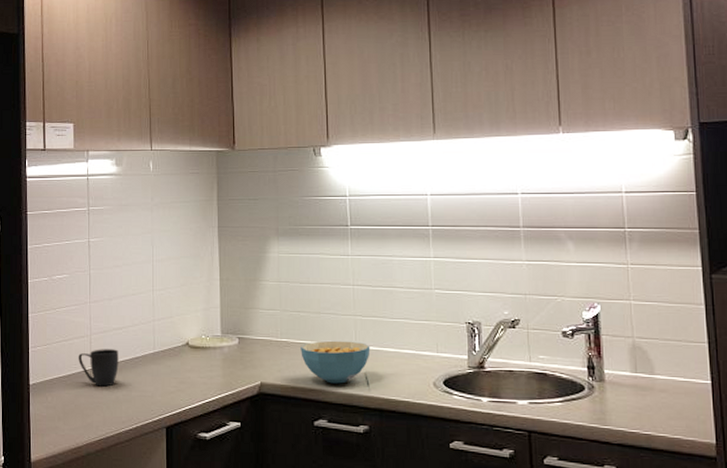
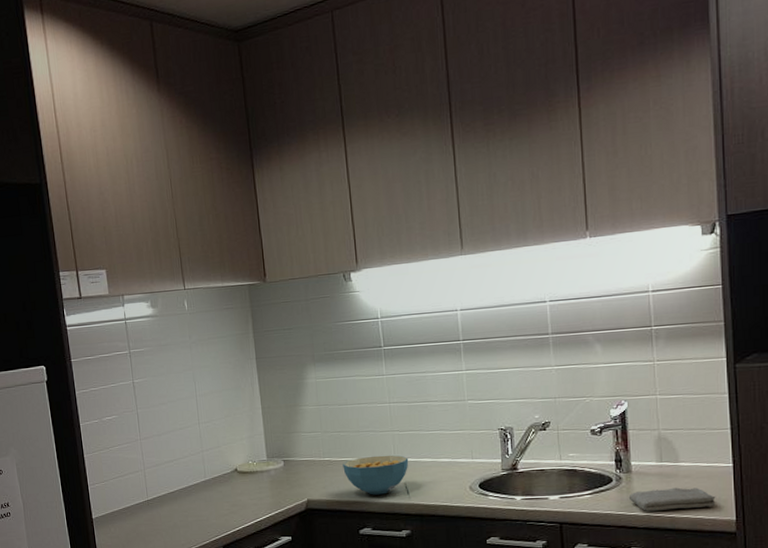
mug: present [78,349,119,387] -> none [135,480,174,515]
washcloth: none [601,402,694,427] -> present [628,487,716,511]

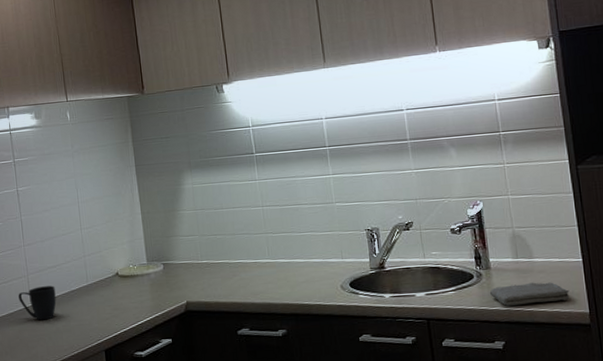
mug: none [135,480,174,515] -> present [18,285,57,321]
cereal bowl: present [343,455,409,495] -> none [220,256,283,296]

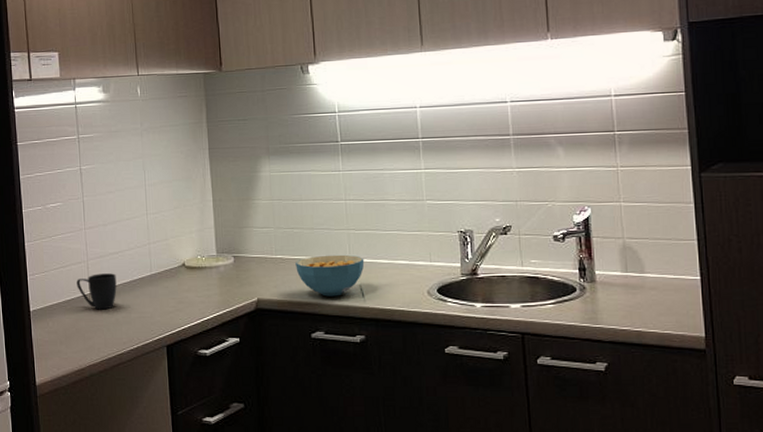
cereal bowl: none [220,256,283,296] -> present [295,254,365,297]
washcloth: present [489,282,570,306] -> none [593,299,684,324]

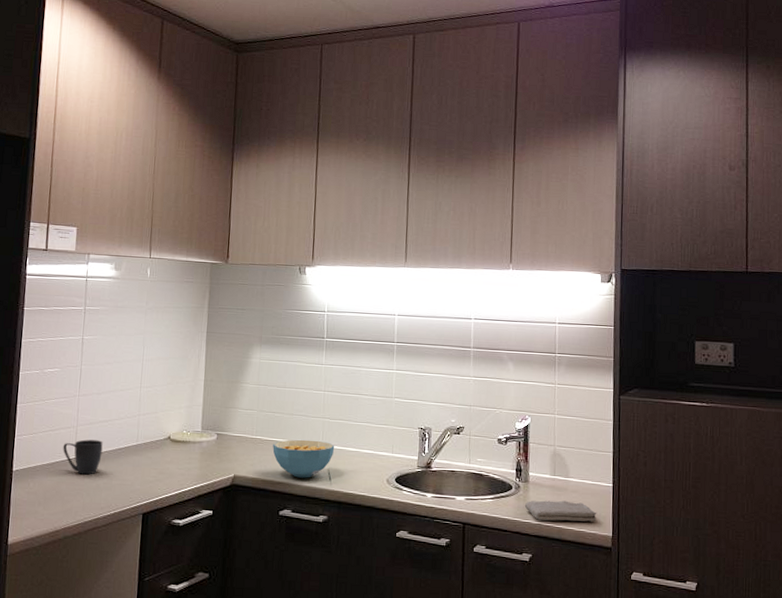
washcloth: none [593,299,684,324] -> present [524,500,597,522]

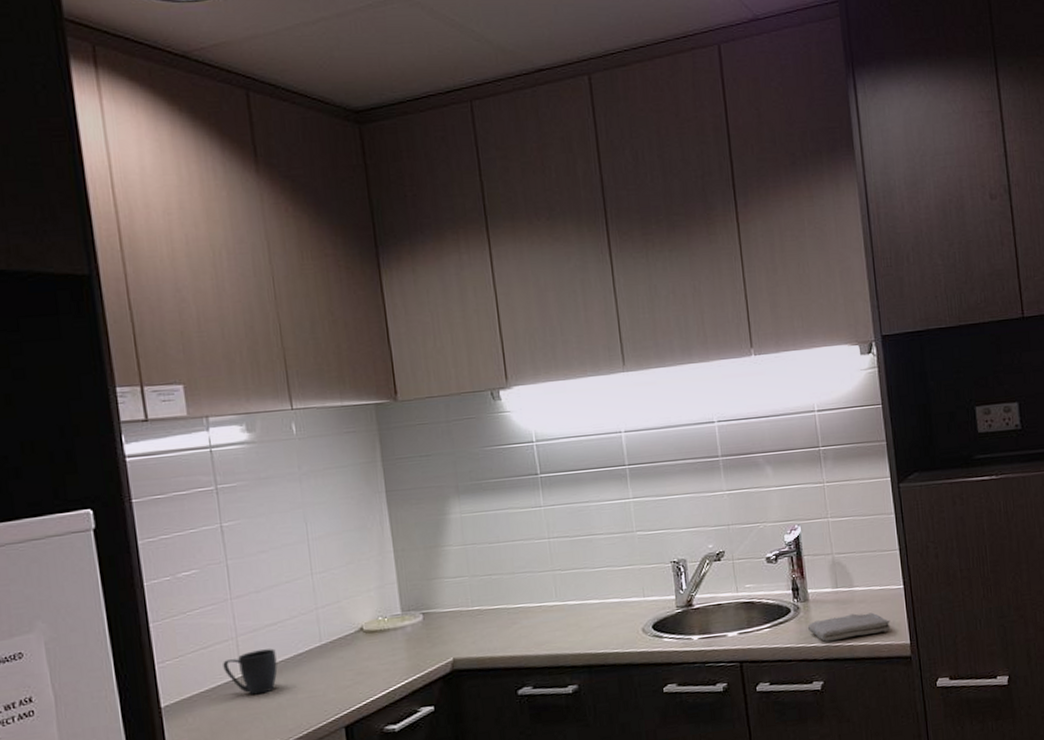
cereal bowl: present [272,439,335,478] -> none [495,598,573,647]

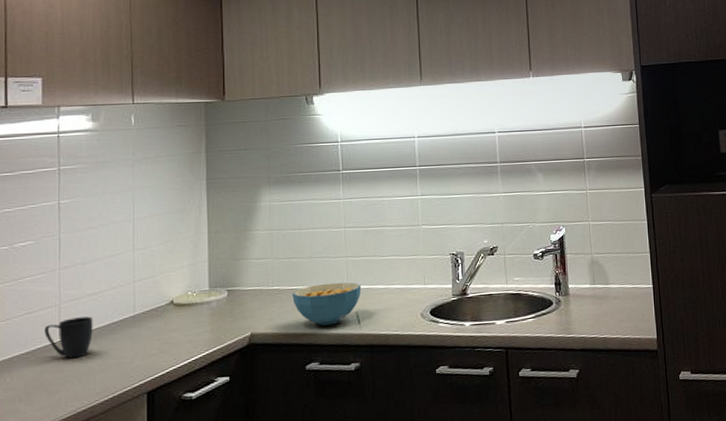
cereal bowl: none [495,598,573,647] -> present [292,282,362,326]
washcloth: present [807,612,891,641] -> none [567,308,640,333]

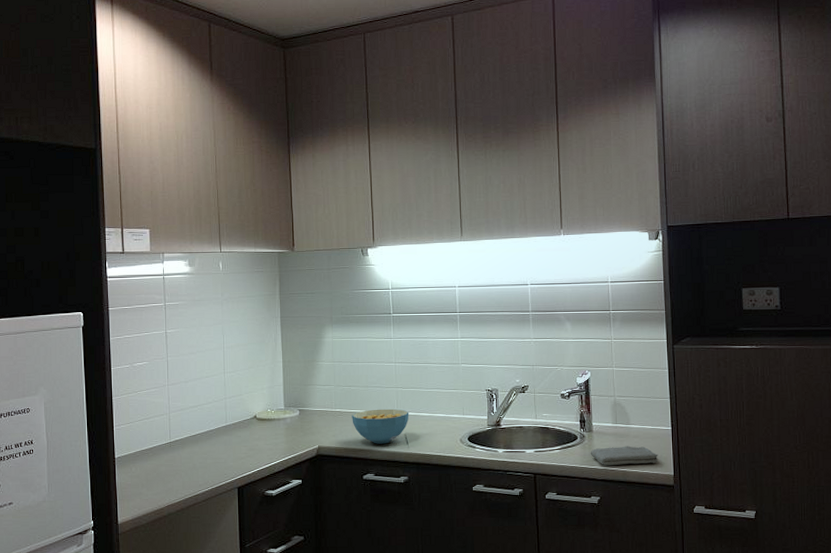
mug: present [44,316,93,359] -> none [159,424,195,457]
washcloth: none [567,308,640,333] -> present [590,446,658,465]

